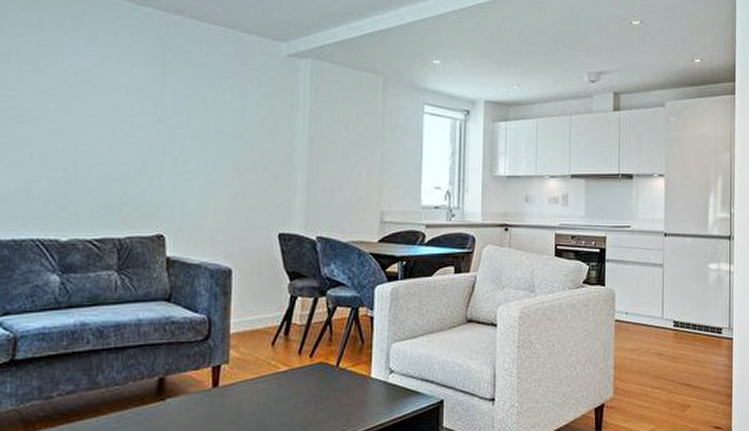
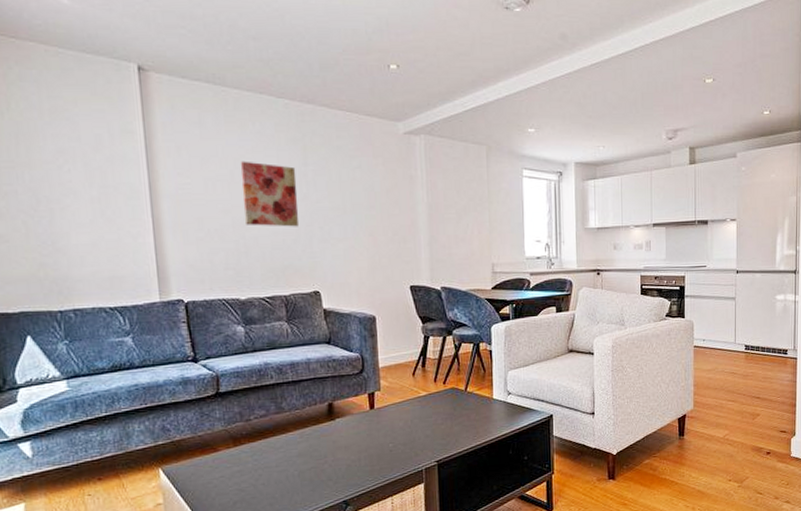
wall art: none [78,73,152,156] -> present [240,161,300,227]

